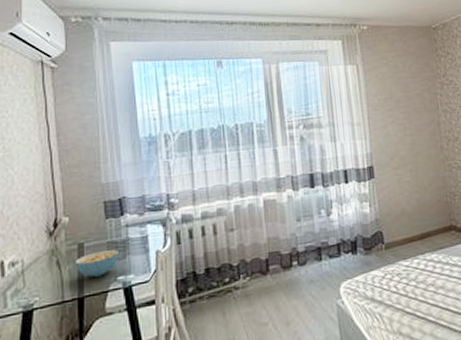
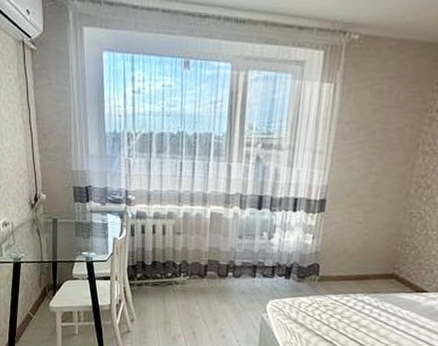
cereal bowl: present [75,250,119,277] -> none [50,228,84,249]

